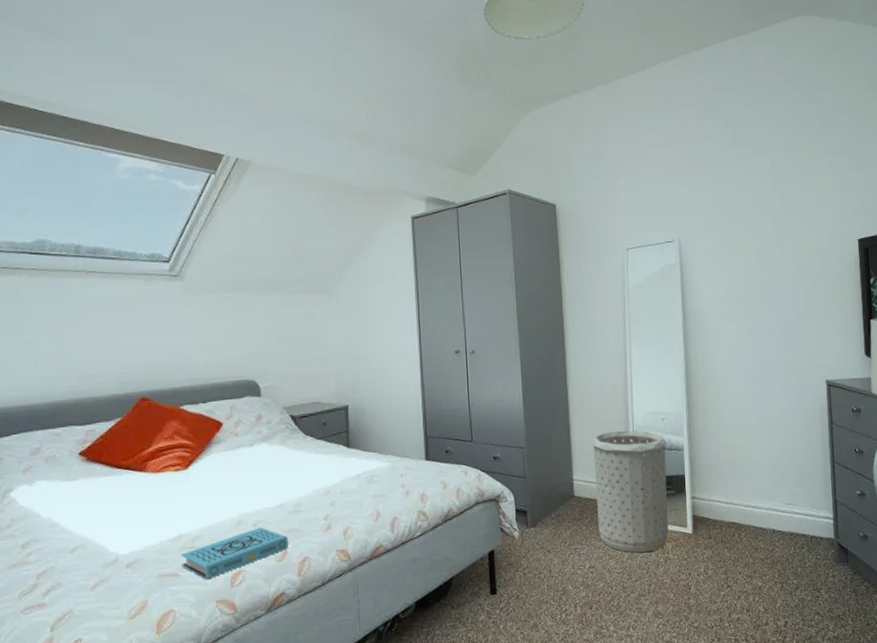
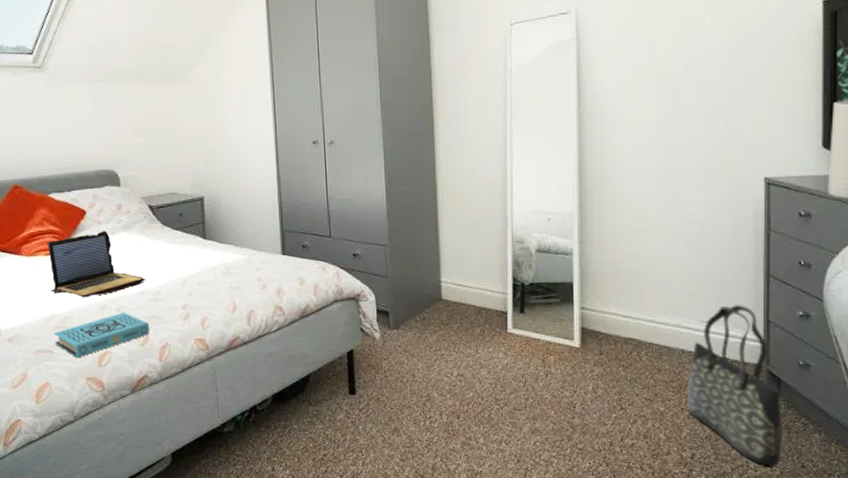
laptop: none [177,443,286,514] -> present [47,231,146,298]
laundry basket: present [591,430,669,553] -> none [463,231,553,365]
tote bag: none [778,488,853,627] -> present [687,305,784,466]

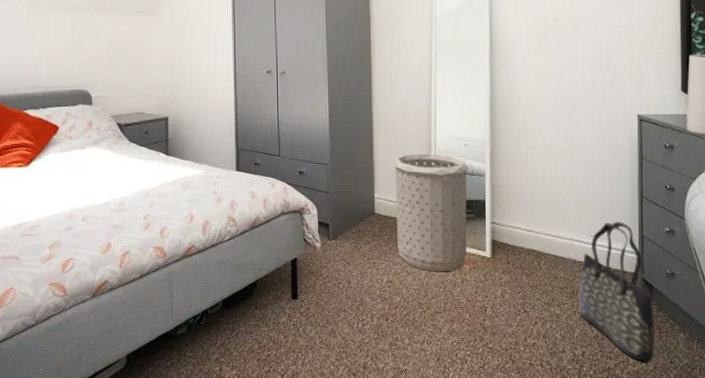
laptop: present [47,231,146,298] -> none [20,145,112,207]
book: present [53,312,150,358] -> none [21,221,112,264]
laundry basket: none [463,231,553,365] -> present [393,154,469,272]

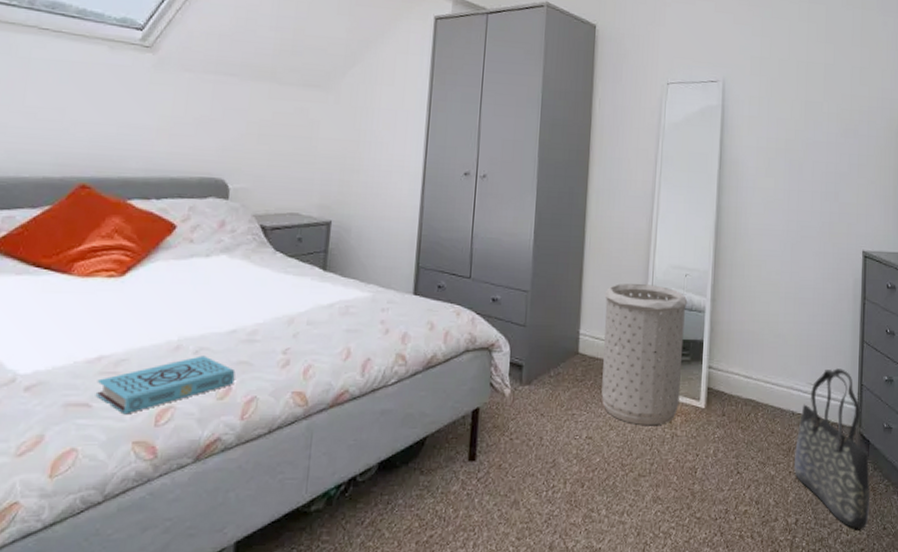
book: none [21,221,112,264] -> present [95,355,236,415]

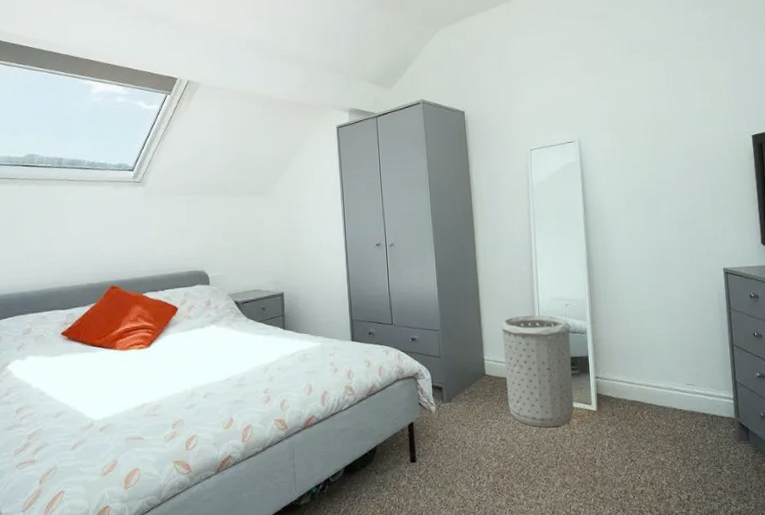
book: present [95,355,236,415] -> none [144,398,234,443]
tote bag: present [794,368,871,529] -> none [680,369,755,502]

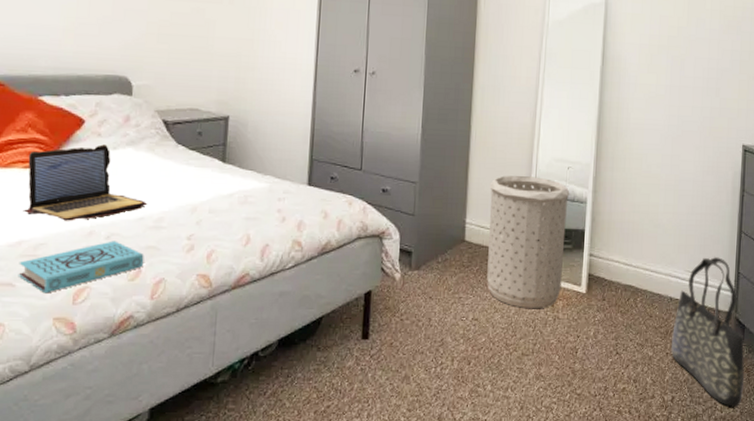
laptop: none [141,325,232,387] -> present [23,144,148,221]
book: none [144,398,234,443] -> present [18,240,144,294]
tote bag: none [680,369,755,502] -> present [671,257,745,407]

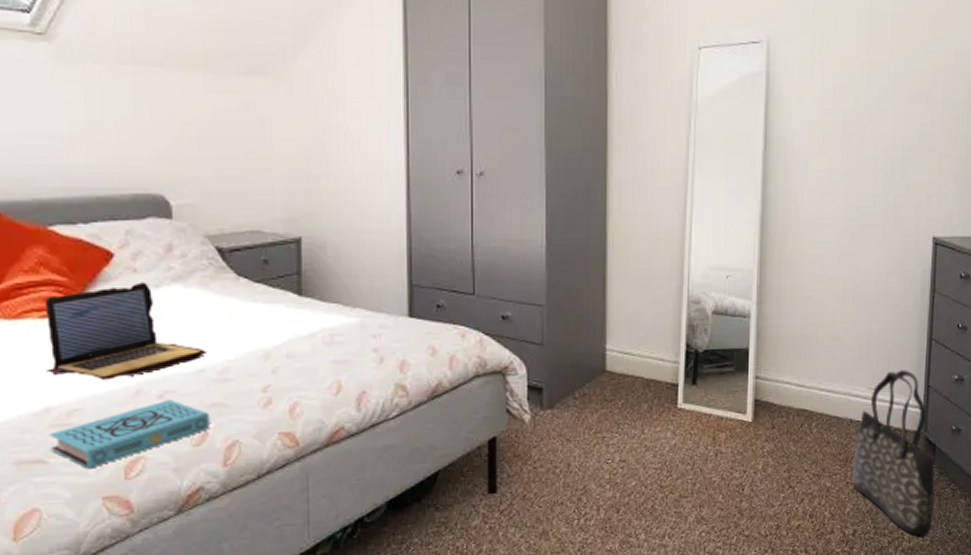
laundry basket: present [487,176,570,309] -> none [633,289,730,445]

